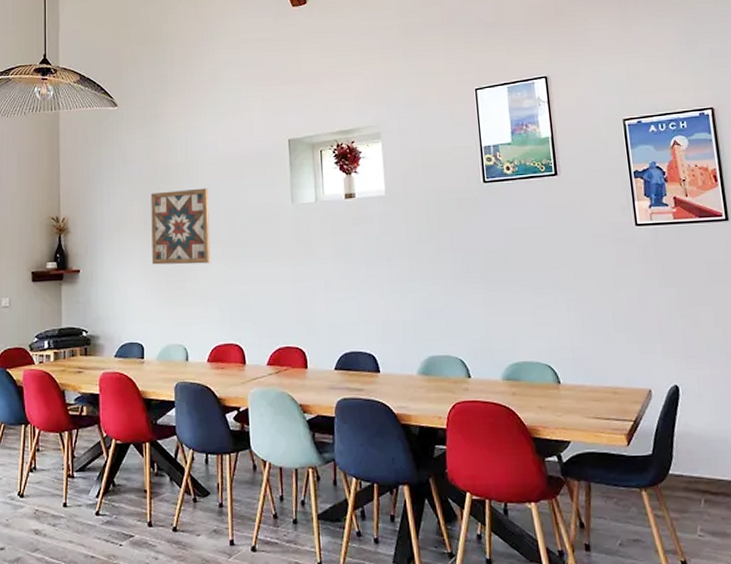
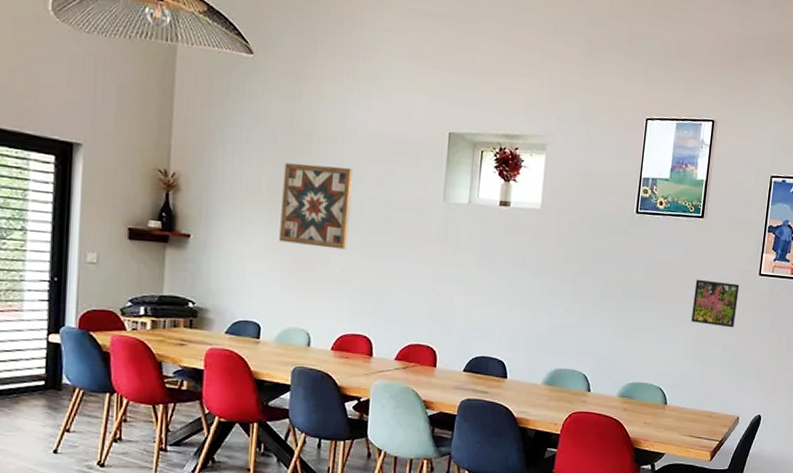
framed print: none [563,239,620,289] -> present [691,279,740,328]

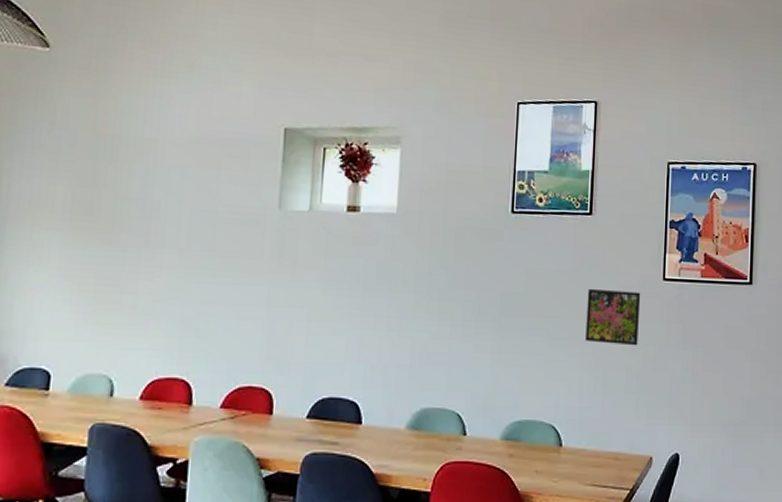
wall art: present [279,163,353,250] -> none [76,172,169,273]

